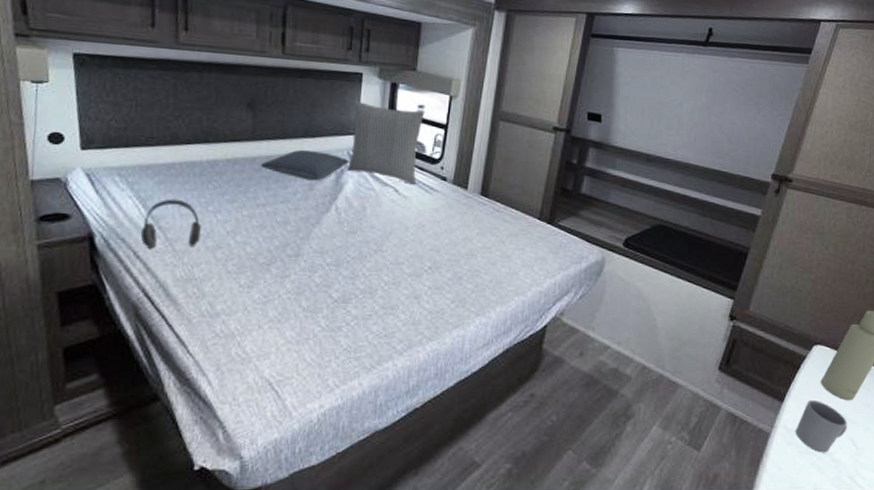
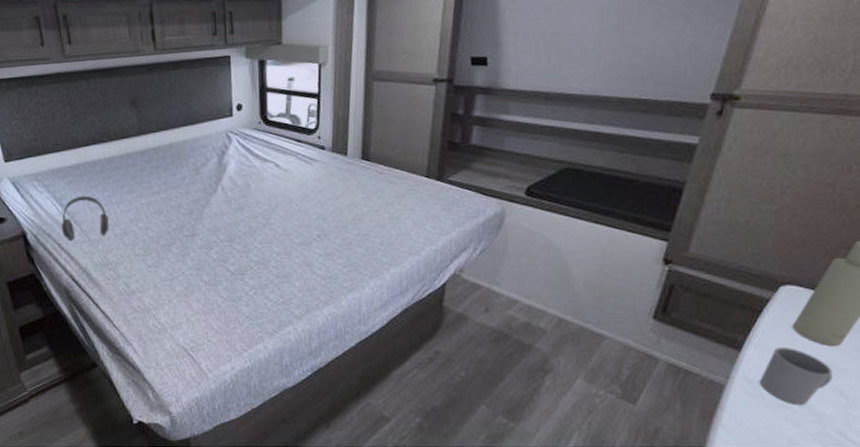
pillow: present [261,149,350,181] -> none [150,137,229,166]
pillow: present [348,100,425,184] -> none [225,82,296,157]

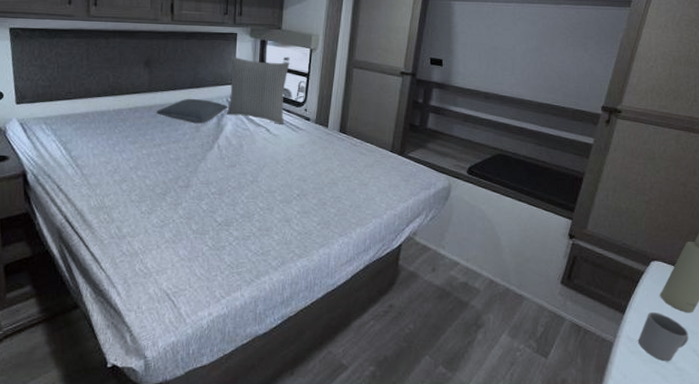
headphones: present [61,195,110,241] -> none [62,141,111,183]
pillow: none [150,137,229,166] -> present [156,98,228,124]
pillow: none [225,82,296,157] -> present [227,56,290,124]

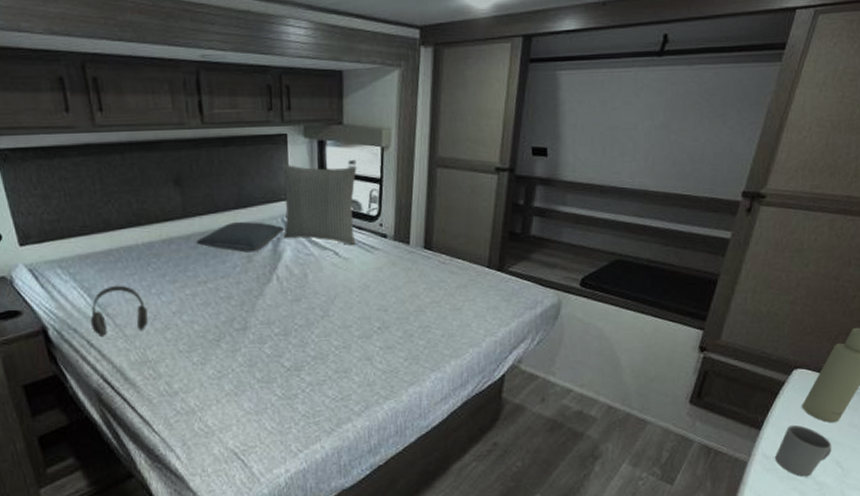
headphones: none [62,141,111,183] -> present [90,285,149,336]

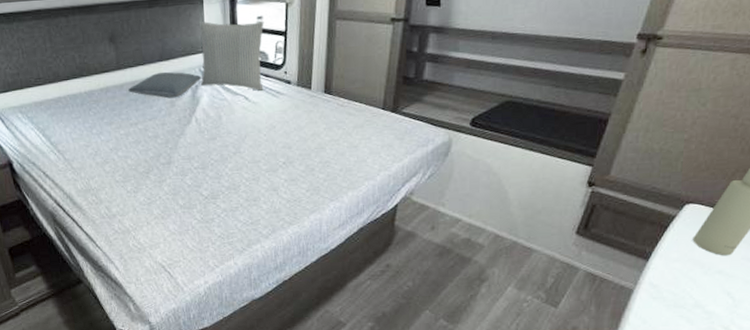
headphones: present [90,285,149,336] -> none [45,126,91,169]
mug: present [775,424,832,477] -> none [663,256,723,306]

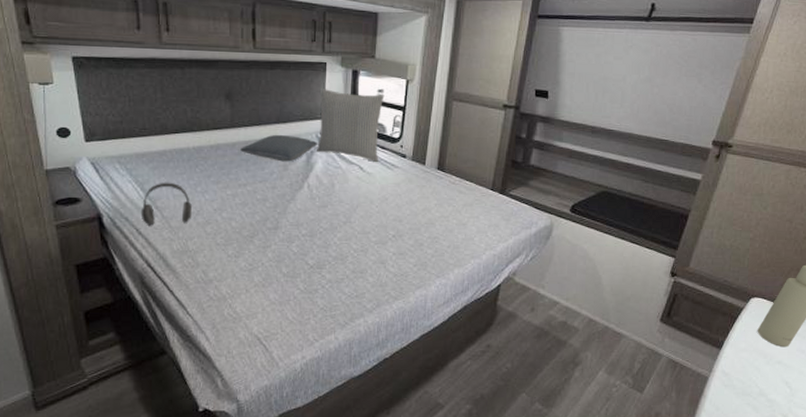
headphones: none [45,126,91,169] -> present [140,182,193,226]

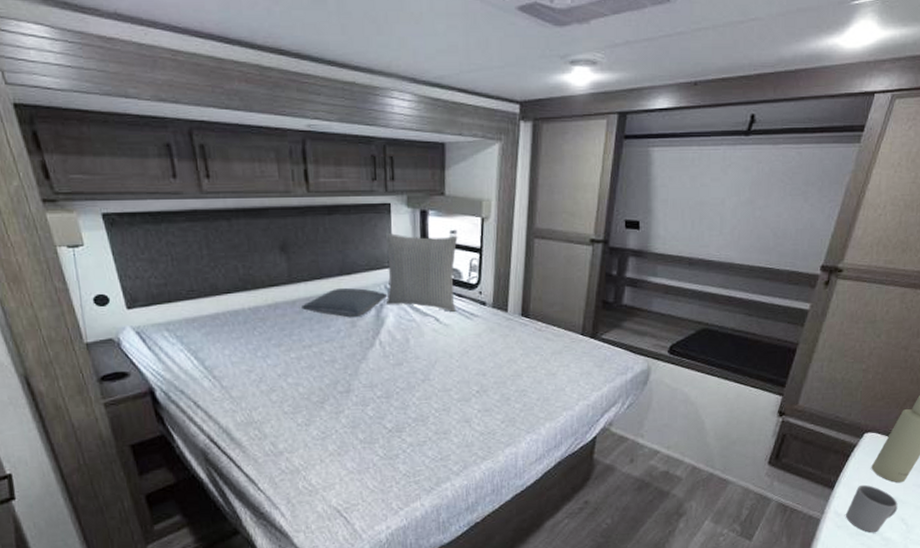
headphones: present [140,182,193,226] -> none [196,348,255,398]
mug: none [733,346,782,394] -> present [846,484,898,533]

